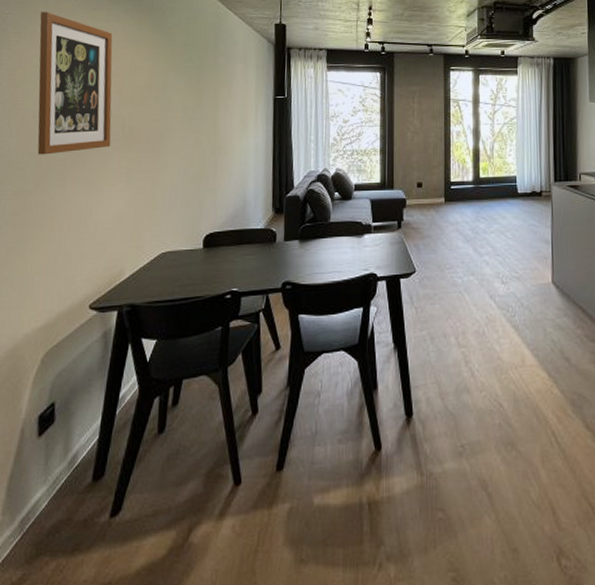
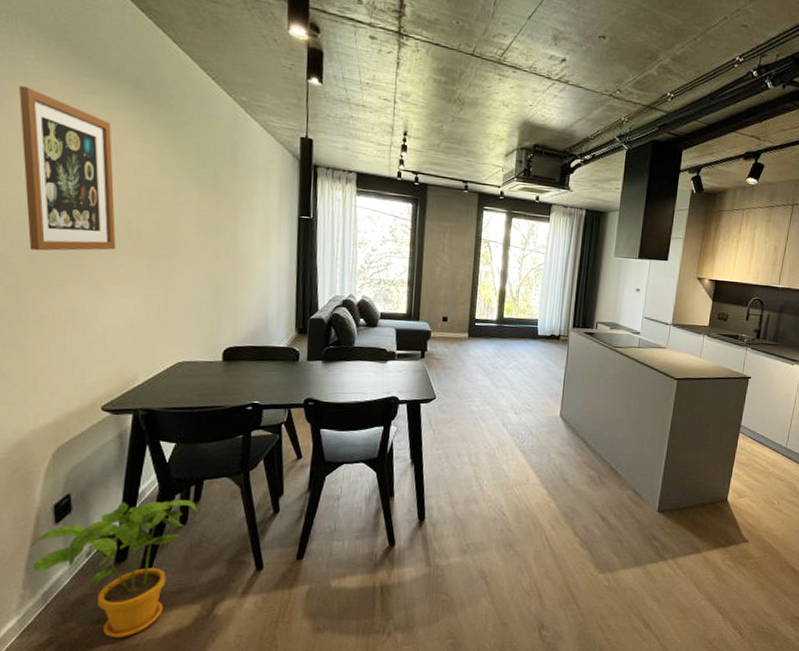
house plant: none [13,404,176,575] -> present [30,500,198,638]

